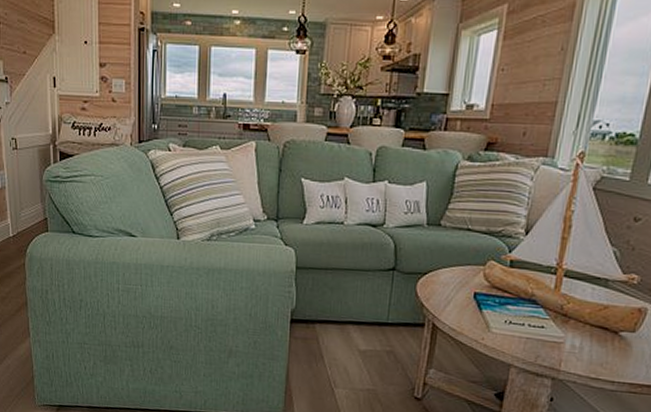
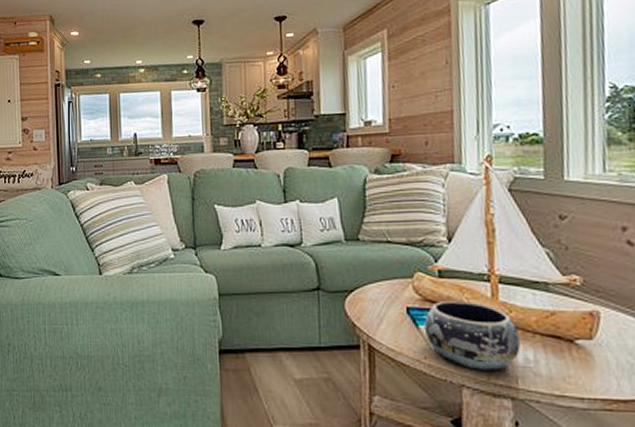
decorative bowl: none [486,288,572,354] -> present [424,300,520,371]

